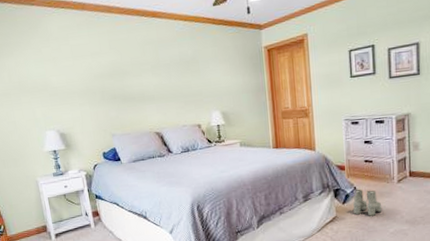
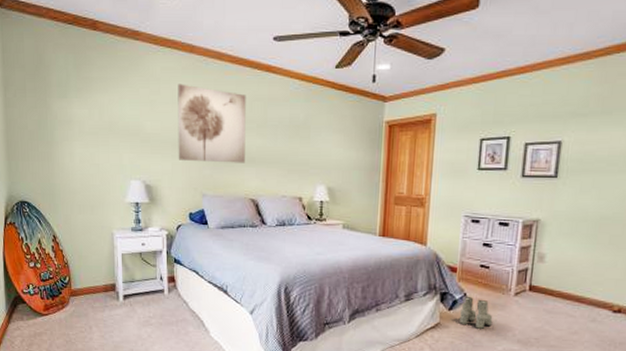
wall art: none [75,38,146,107] -> present [178,84,246,164]

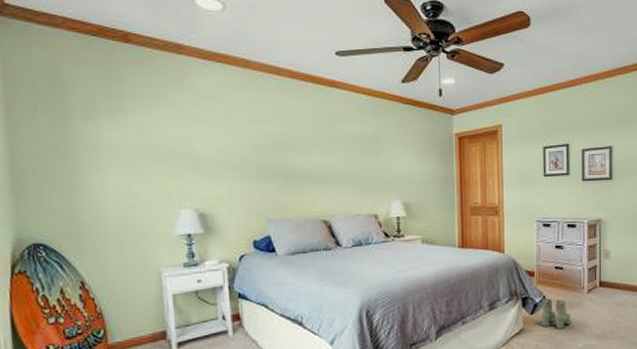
wall art: present [178,84,246,164] -> none [231,101,313,184]

